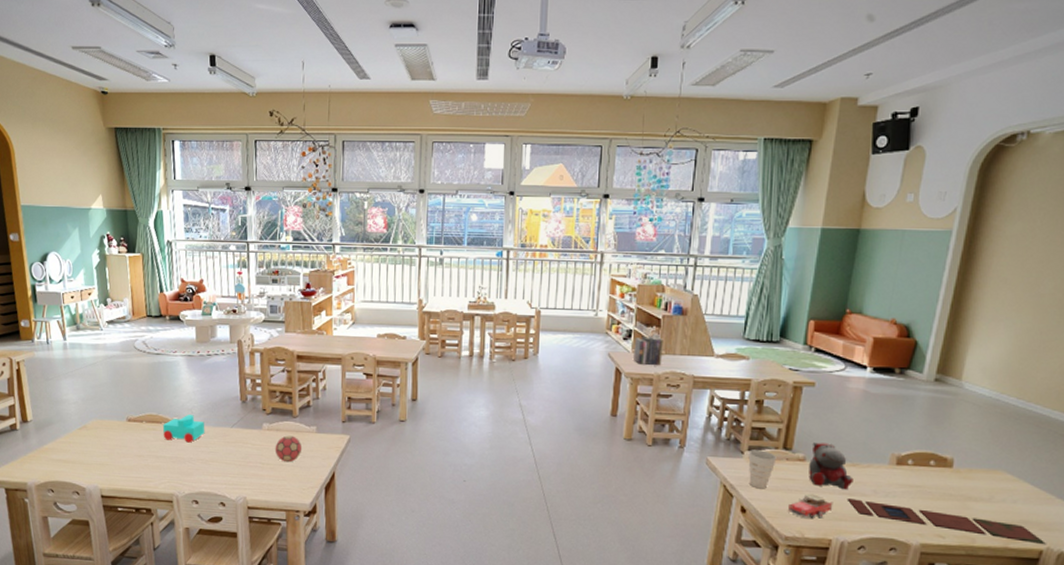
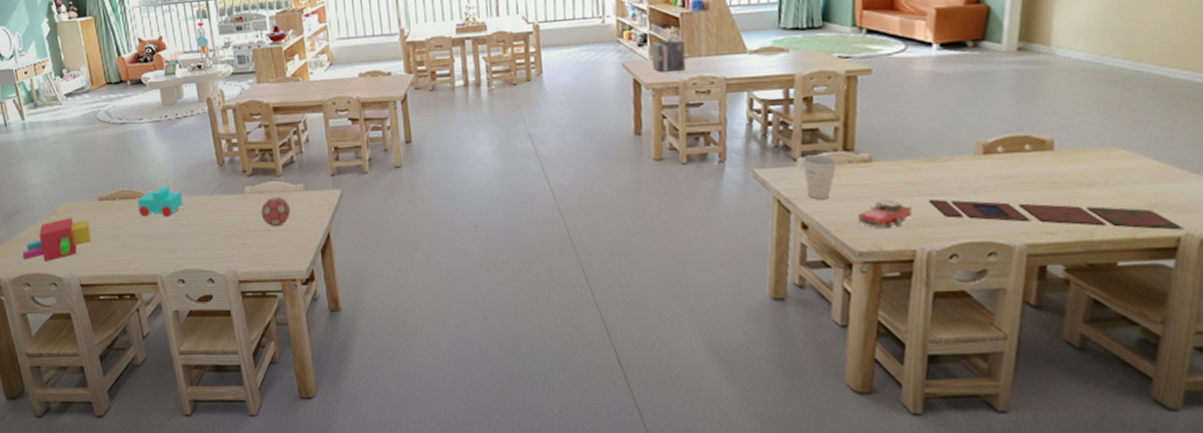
toy blocks: none [50,433,117,471] -> present [23,217,92,261]
toy animal: present [809,442,853,489] -> none [877,137,933,189]

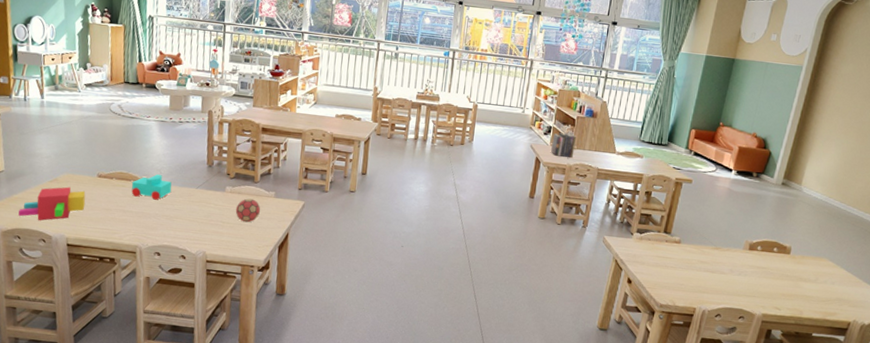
cup: present [802,154,837,200] -> none [635,232,659,265]
toy car: present [857,199,913,229] -> none [663,270,699,291]
papers: present [928,200,1183,229] -> none [709,275,853,317]

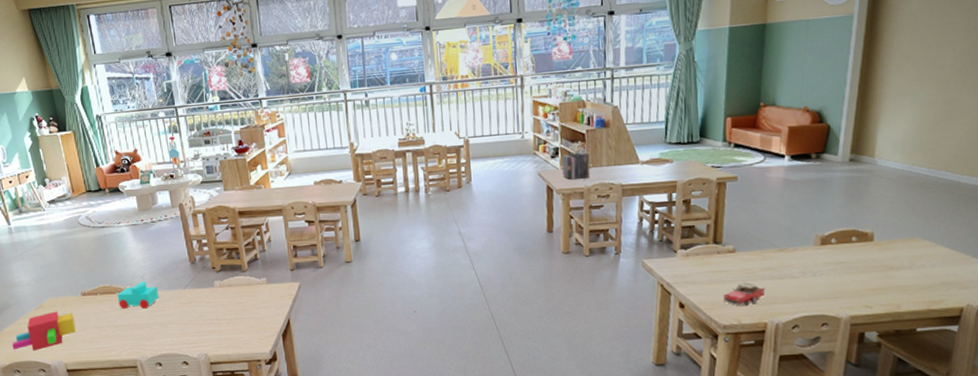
toy ball: present [235,198,261,223] -> none [229,289,256,316]
toy car: none [663,270,699,291] -> present [723,282,765,307]

